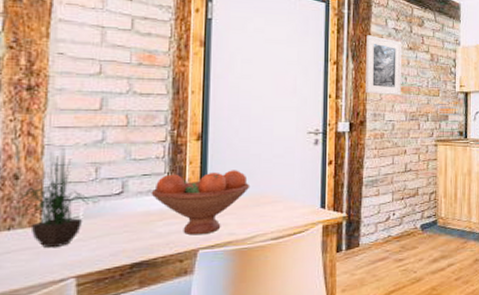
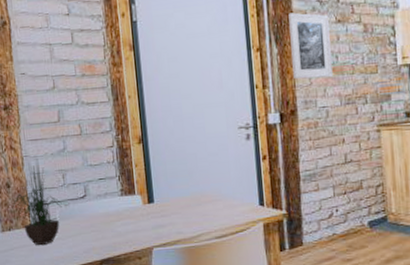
fruit bowl: present [151,170,250,236] -> none [107,170,191,235]

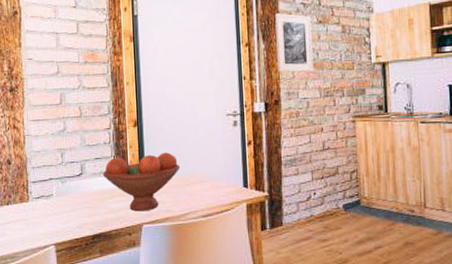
potted plant: present [11,158,62,246] -> none [10,138,59,220]
fruit bowl: none [107,170,191,235] -> present [102,152,181,212]

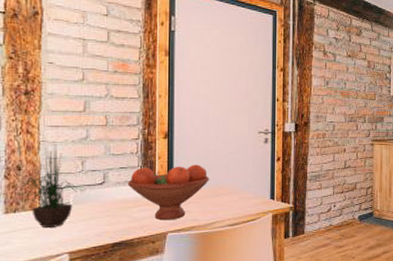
potted plant: none [10,138,59,220] -> present [19,144,78,229]
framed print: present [275,13,313,73] -> none [309,44,341,99]

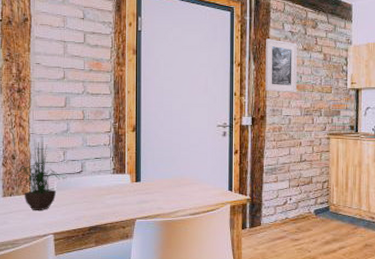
fruit bowl: present [127,164,210,221] -> none [101,156,173,208]
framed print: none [309,44,341,99] -> present [265,38,297,93]

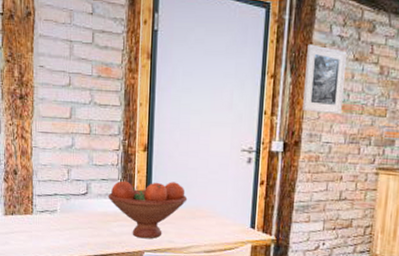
potted plant: present [14,136,60,211] -> none [15,151,64,234]
fruit bowl: none [101,156,173,208] -> present [108,180,188,239]

